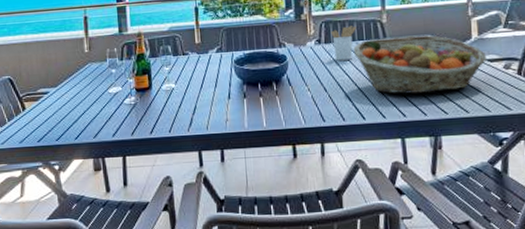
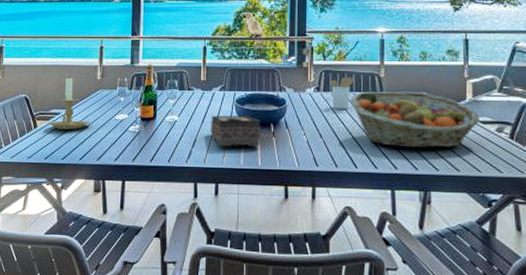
candle holder: none [36,52,83,109] -> present [47,76,91,130]
tissue box: none [210,76,264,111] -> present [211,115,261,147]

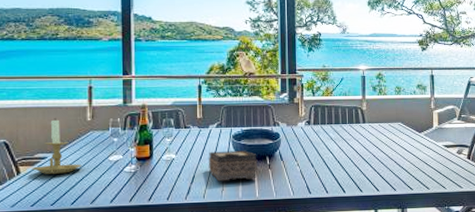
utensil holder: present [330,77,355,109] -> none [319,111,341,140]
fruit basket: present [350,91,481,148] -> none [337,122,445,172]

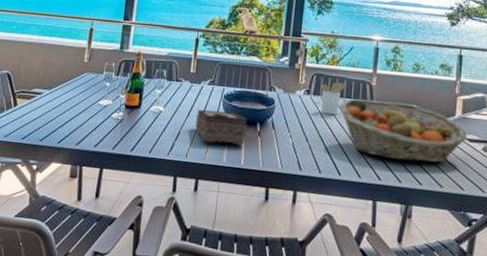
candle holder: present [32,118,82,174] -> none [28,56,73,112]
utensil holder: none [319,111,341,140] -> present [320,82,346,115]
fruit basket: none [337,122,445,172] -> present [339,98,468,163]

